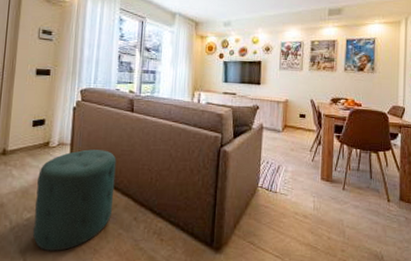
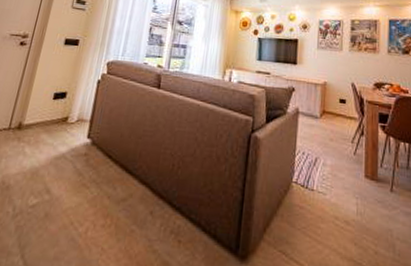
ottoman: present [33,149,117,252] -> none [35,127,137,249]

